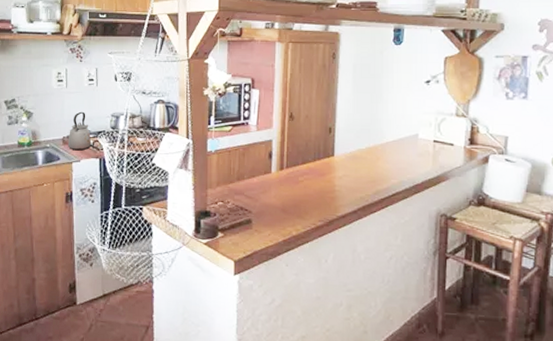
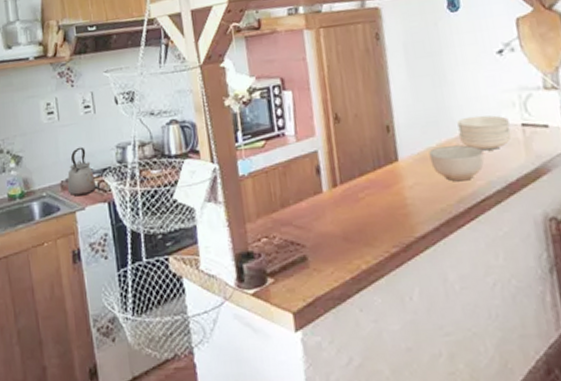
bowl: none [359,150,400,178] -> present [429,145,485,182]
bowl: none [383,129,424,157] -> present [457,115,512,151]

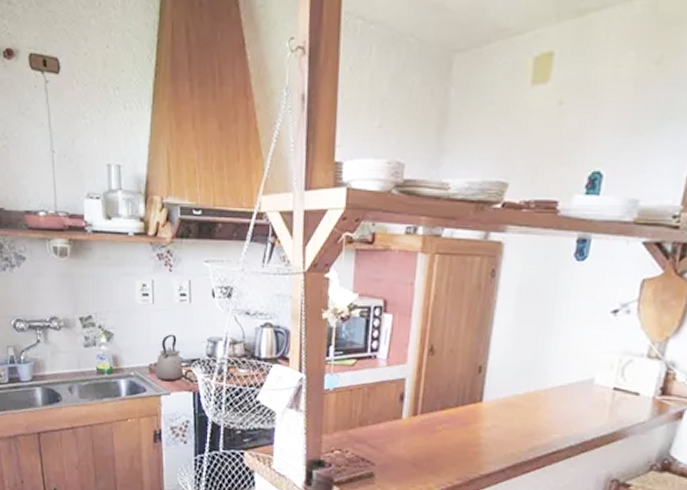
bowl: present [429,145,485,182] -> none [513,396,568,432]
bowl: present [457,115,512,151] -> none [547,371,602,408]

